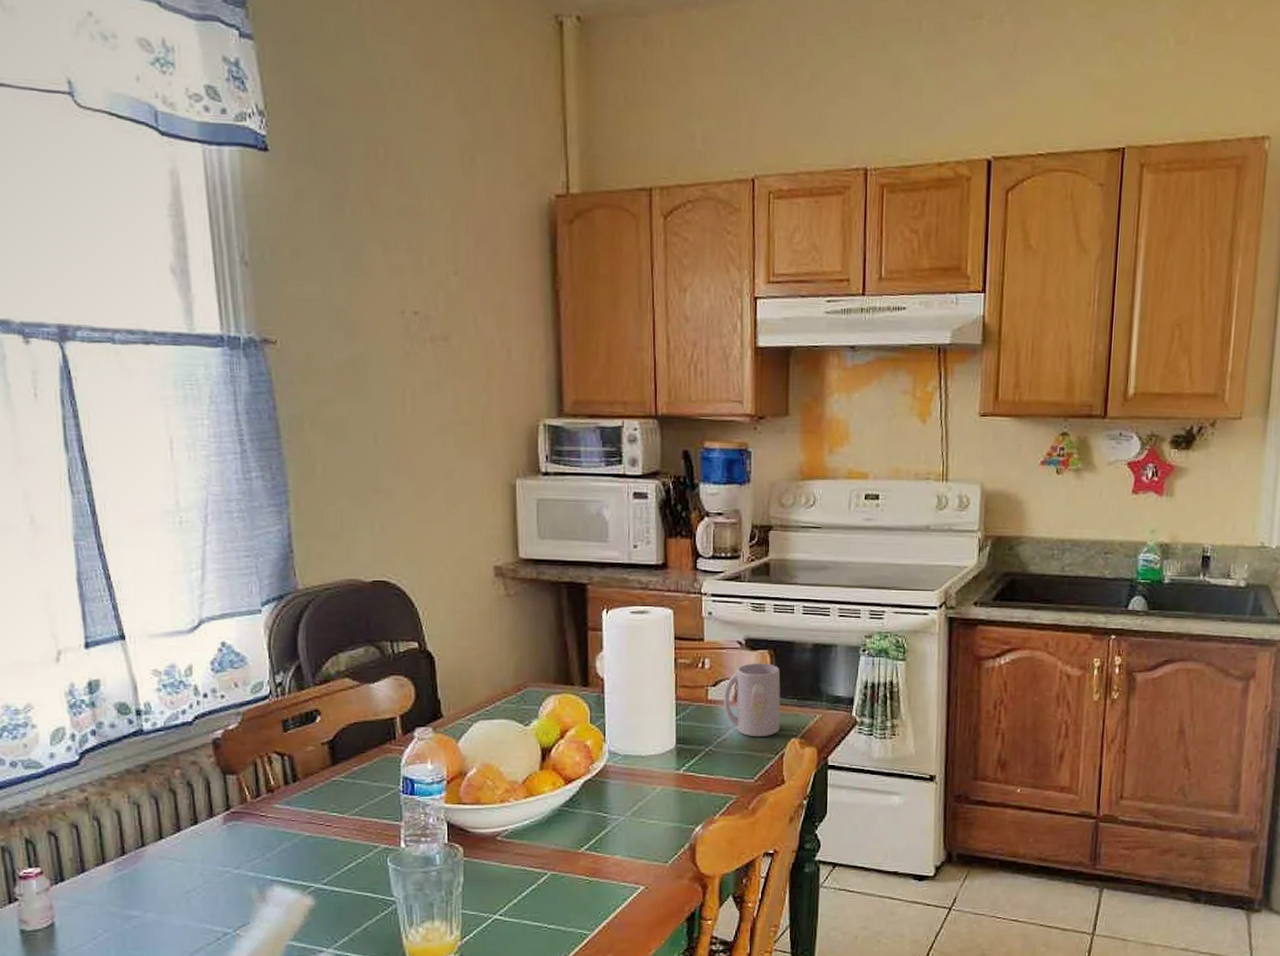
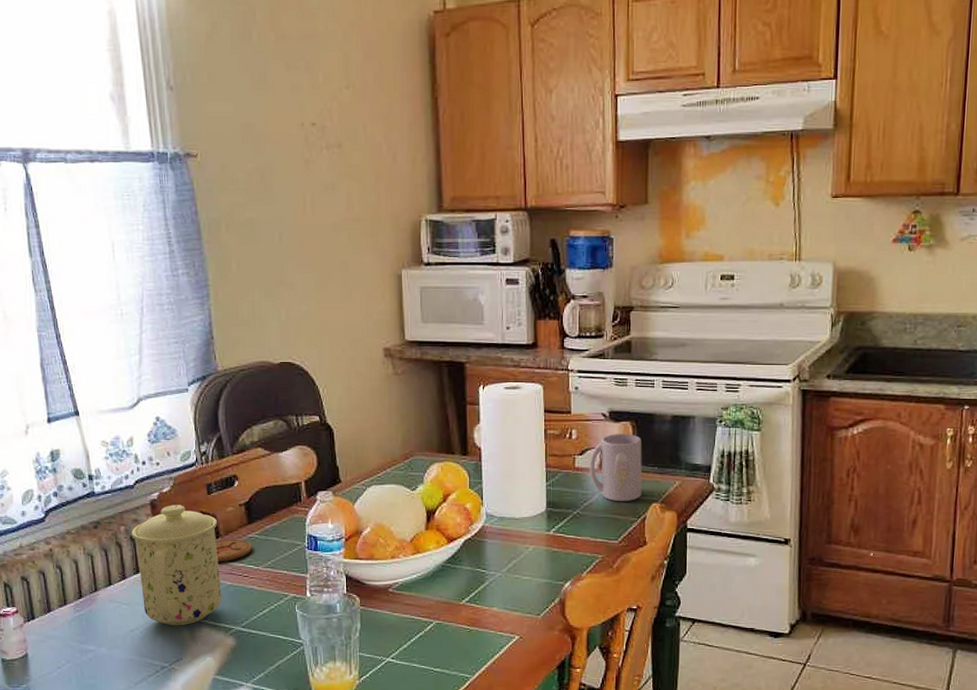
mug: none [189,744,299,885] -> present [131,505,222,626]
coaster: none [292,783,337,810] -> present [215,539,253,562]

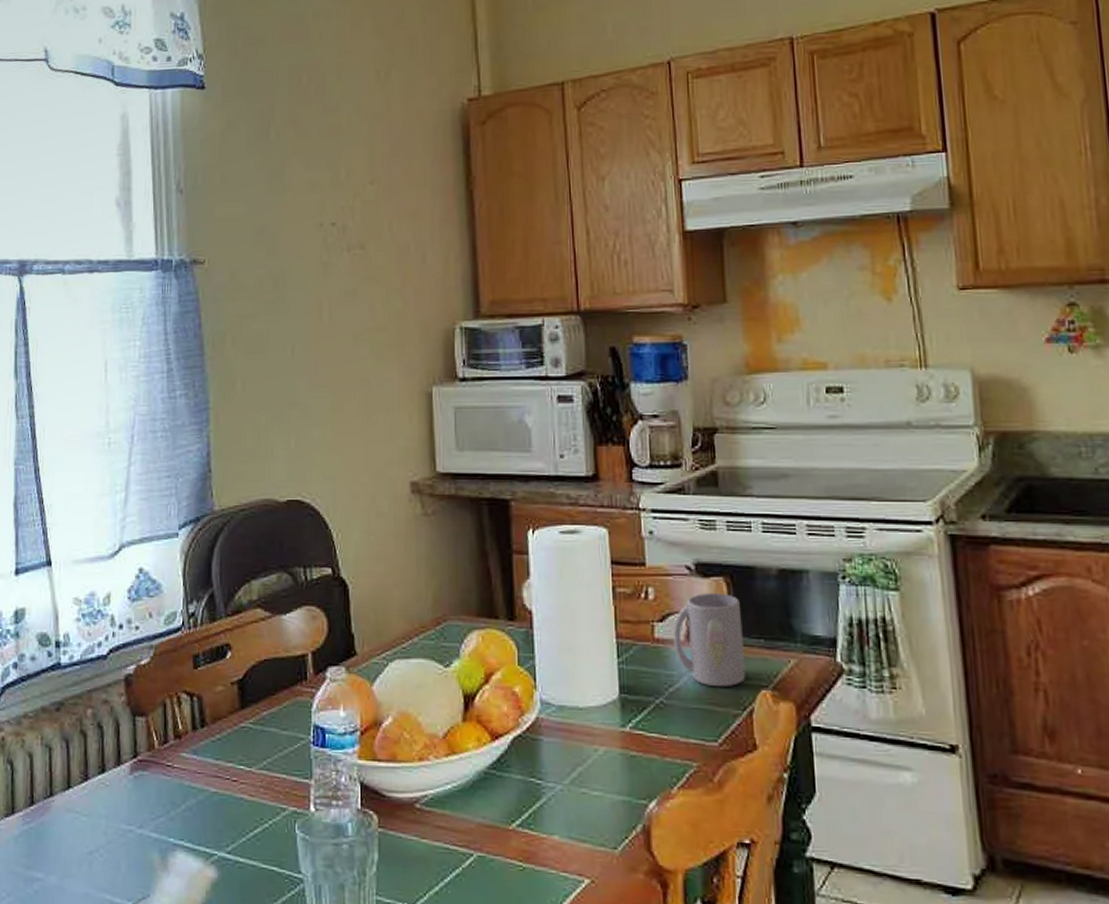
mug: present [131,505,222,626] -> none [100,681,204,848]
coaster: present [215,539,253,562] -> none [199,729,245,760]

